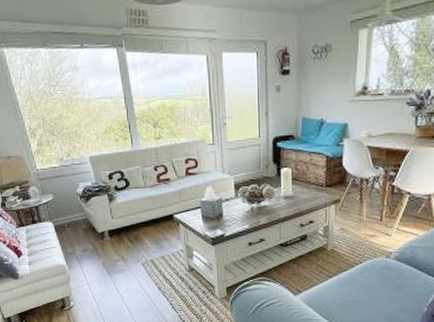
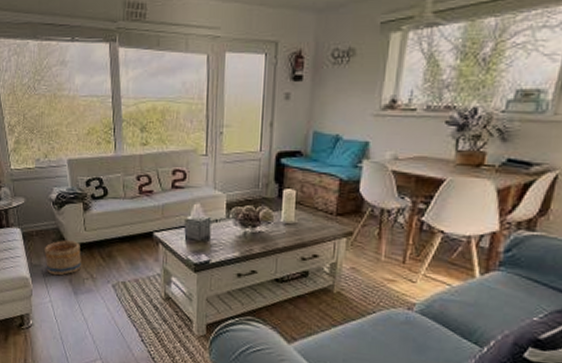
basket: none [76,228,112,261] -> present [43,240,81,276]

